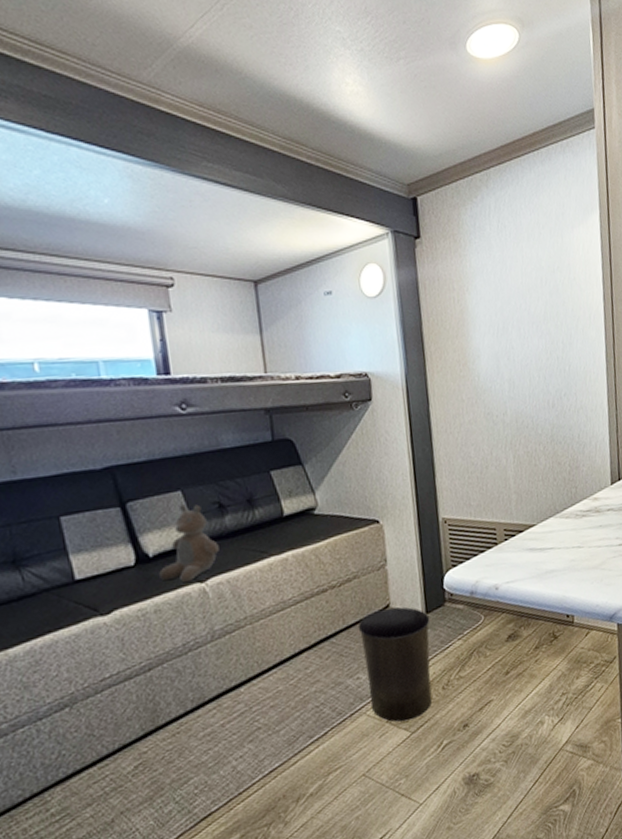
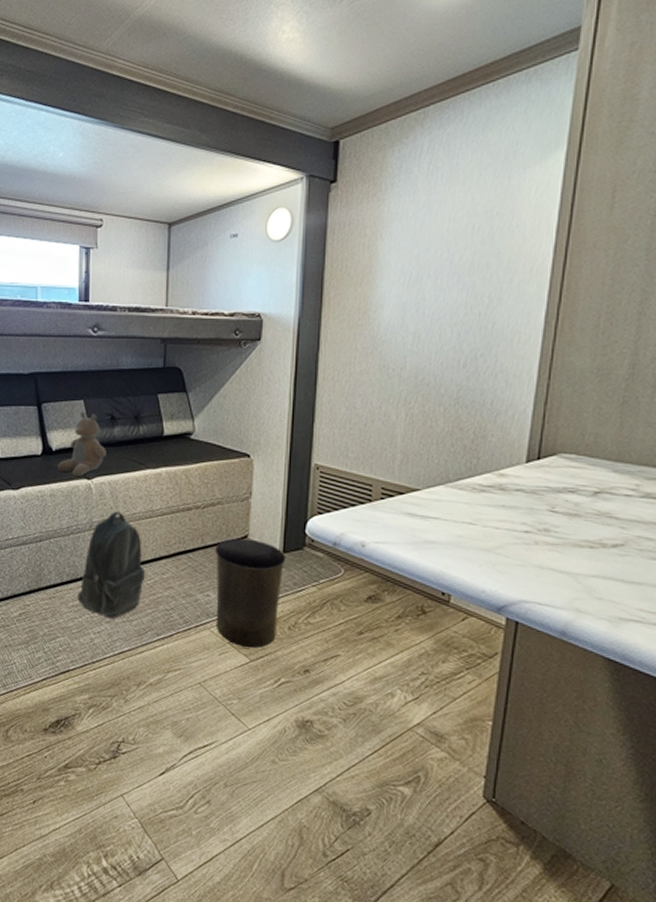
backpack: none [208,611,288,737] -> present [77,511,146,619]

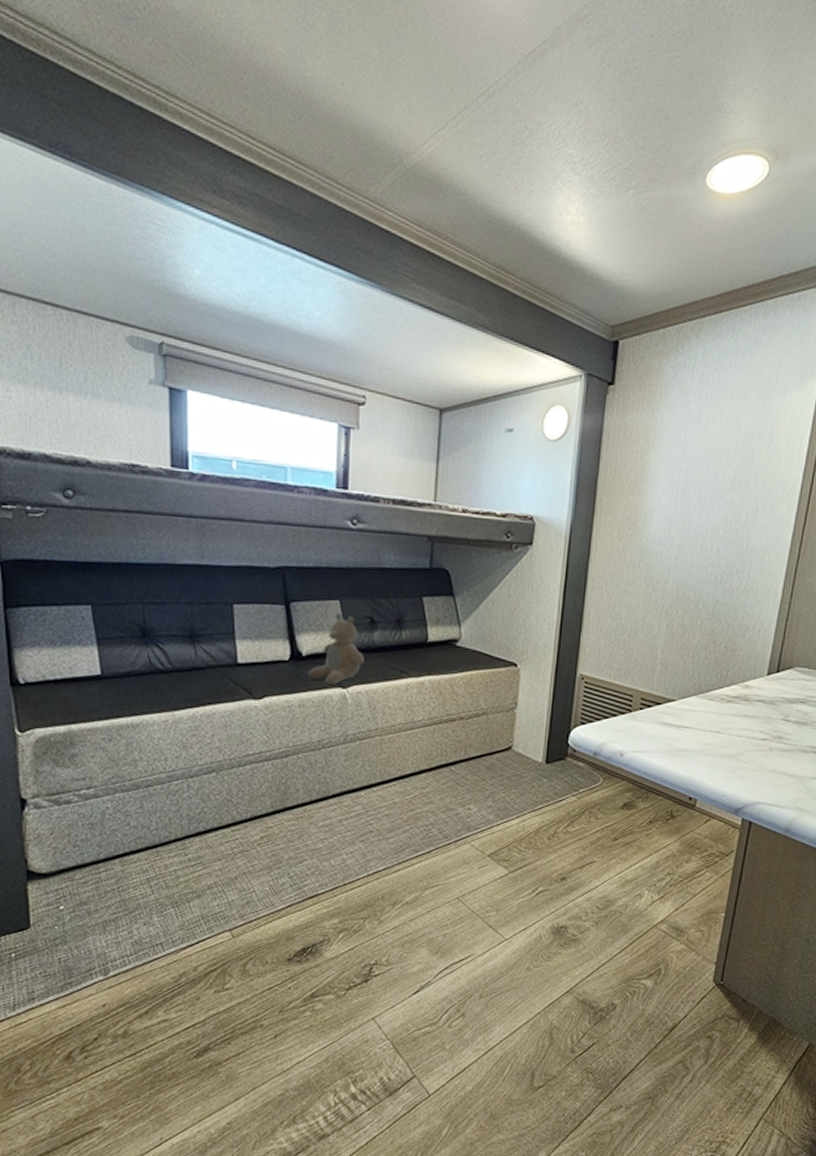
backpack: present [77,511,146,619] -> none [328,723,405,837]
waste bin: present [214,538,286,648] -> none [477,749,549,859]

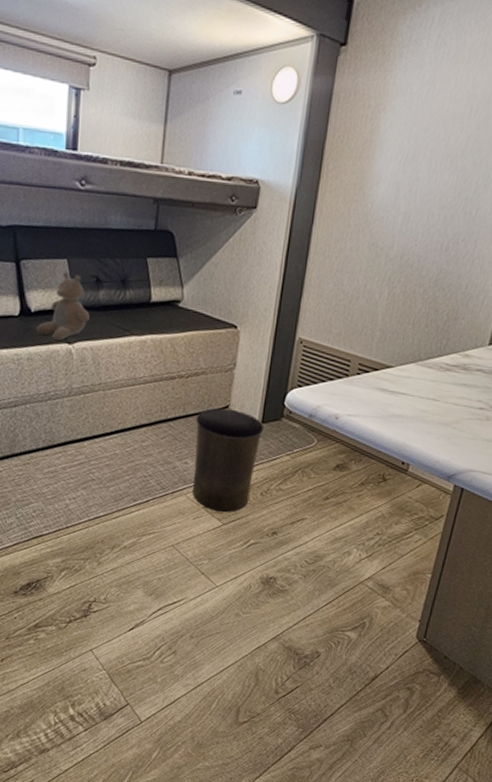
waste bin: none [477,749,549,859] -> present [193,408,265,512]

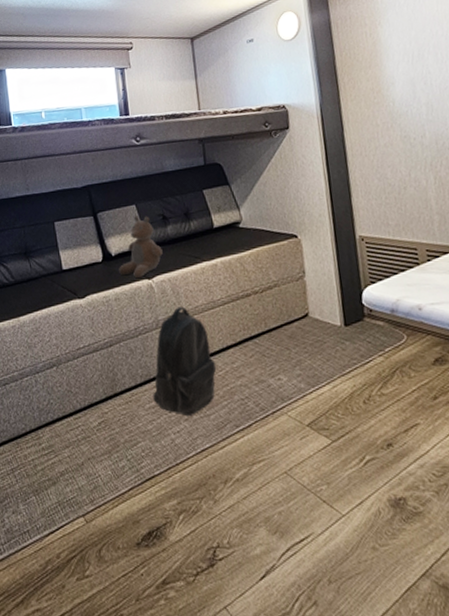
backpack: none [53,378,126,485] -> present [153,306,217,416]
waste bin: present [193,408,265,512] -> none [278,316,353,427]

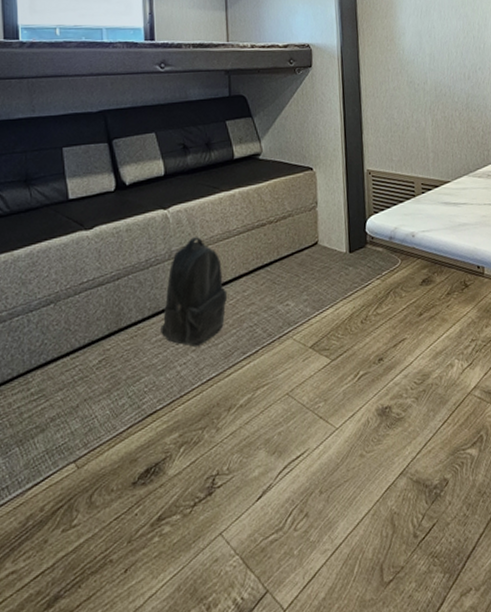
stuffed animal: present [119,216,163,279] -> none [133,144,181,209]

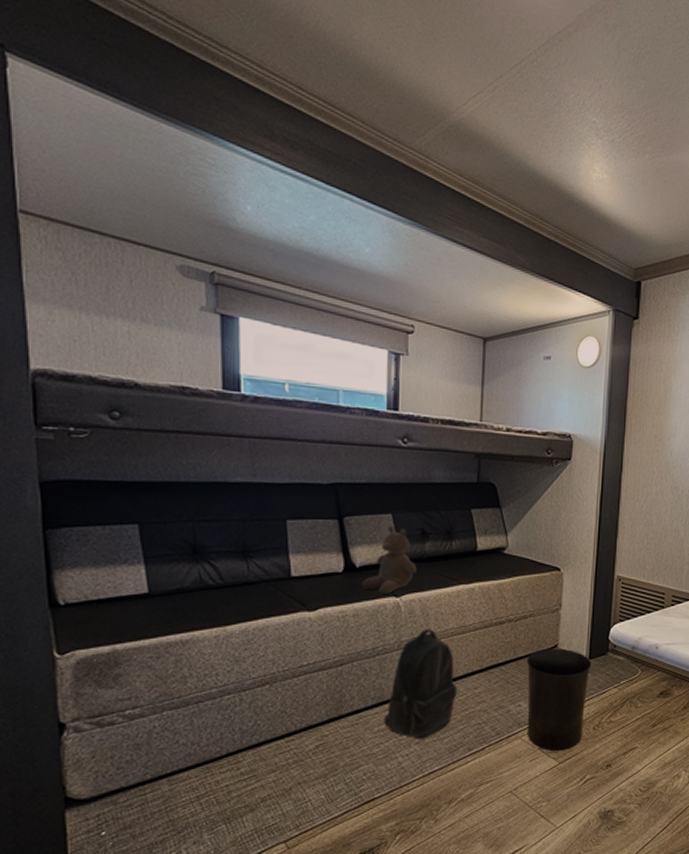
stuffed animal: none [133,144,181,209] -> present [362,526,417,595]
waste bin: none [289,244,353,348] -> present [526,648,592,751]

